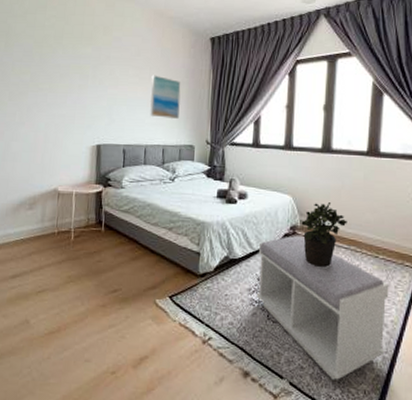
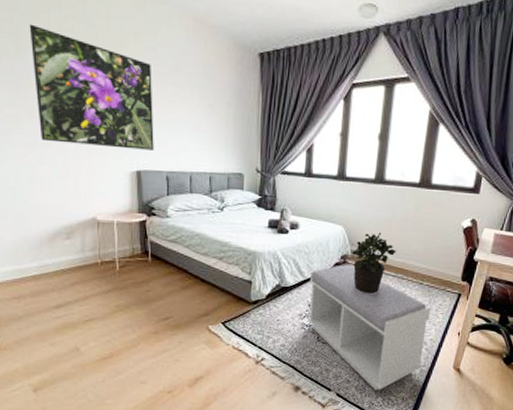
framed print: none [17,24,116,126] -> present [29,24,154,151]
wall art: present [150,75,181,119] -> none [193,94,228,144]

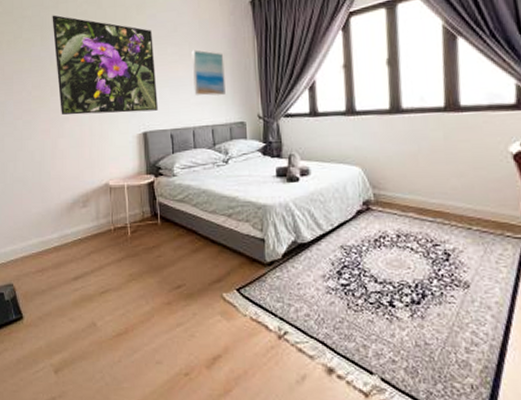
wall art: none [193,94,228,144] -> present [191,50,226,96]
bench: present [307,265,431,390] -> none [330,212,490,374]
potted plant: present [352,233,396,293] -> none [375,170,430,245]

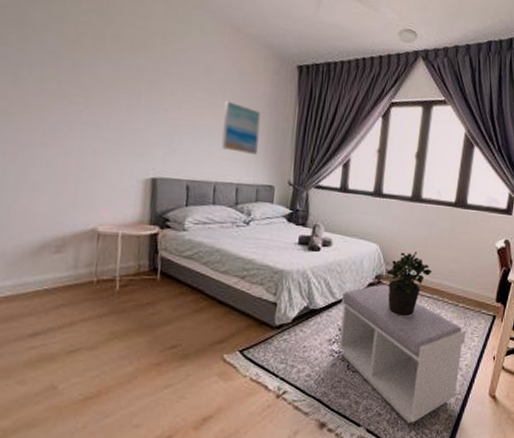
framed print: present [52,15,158,115] -> none [37,13,179,157]
bench: none [330,212,490,374] -> present [336,285,466,423]
potted plant: none [375,170,430,245] -> present [386,252,432,316]

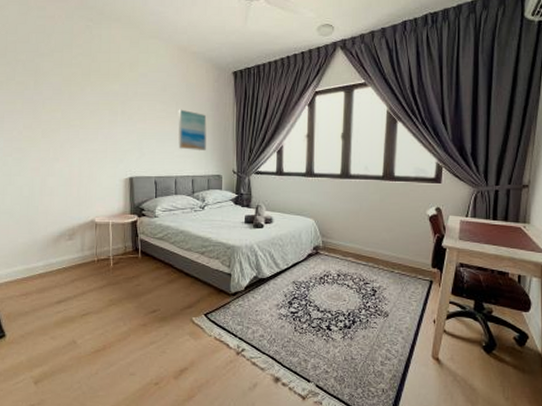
bench: present [336,285,466,423] -> none [284,256,404,381]
potted plant: present [386,252,432,316] -> none [323,224,365,283]

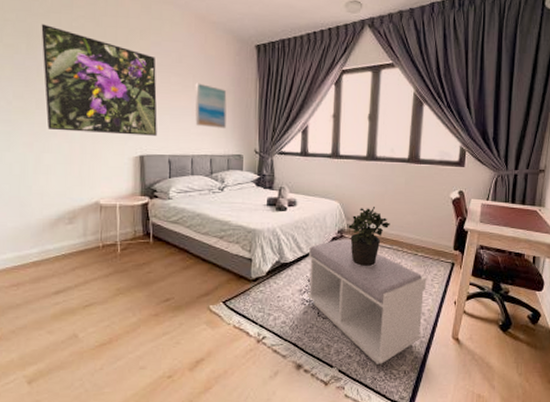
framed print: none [46,62,145,159] -> present [41,23,157,136]
bench: none [284,256,404,381] -> present [307,239,426,364]
potted plant: none [323,224,365,283] -> present [348,207,390,266]

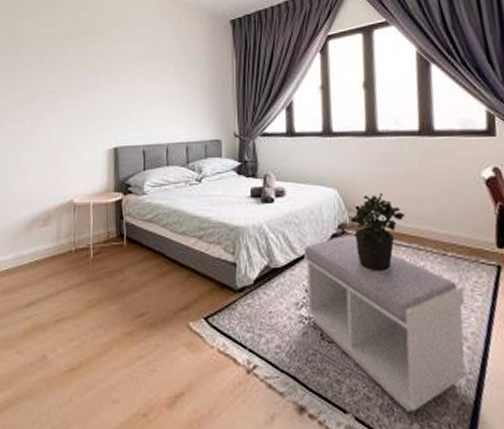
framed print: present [41,23,157,136] -> none [26,25,132,128]
wall art: present [195,83,227,128] -> none [169,66,202,112]

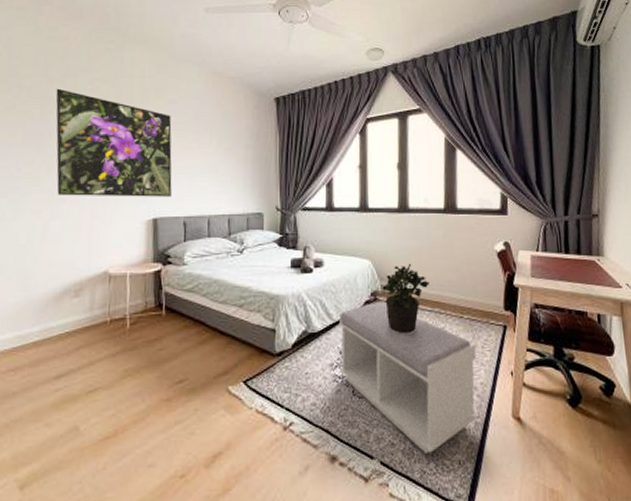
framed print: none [26,25,132,128] -> present [55,88,172,197]

